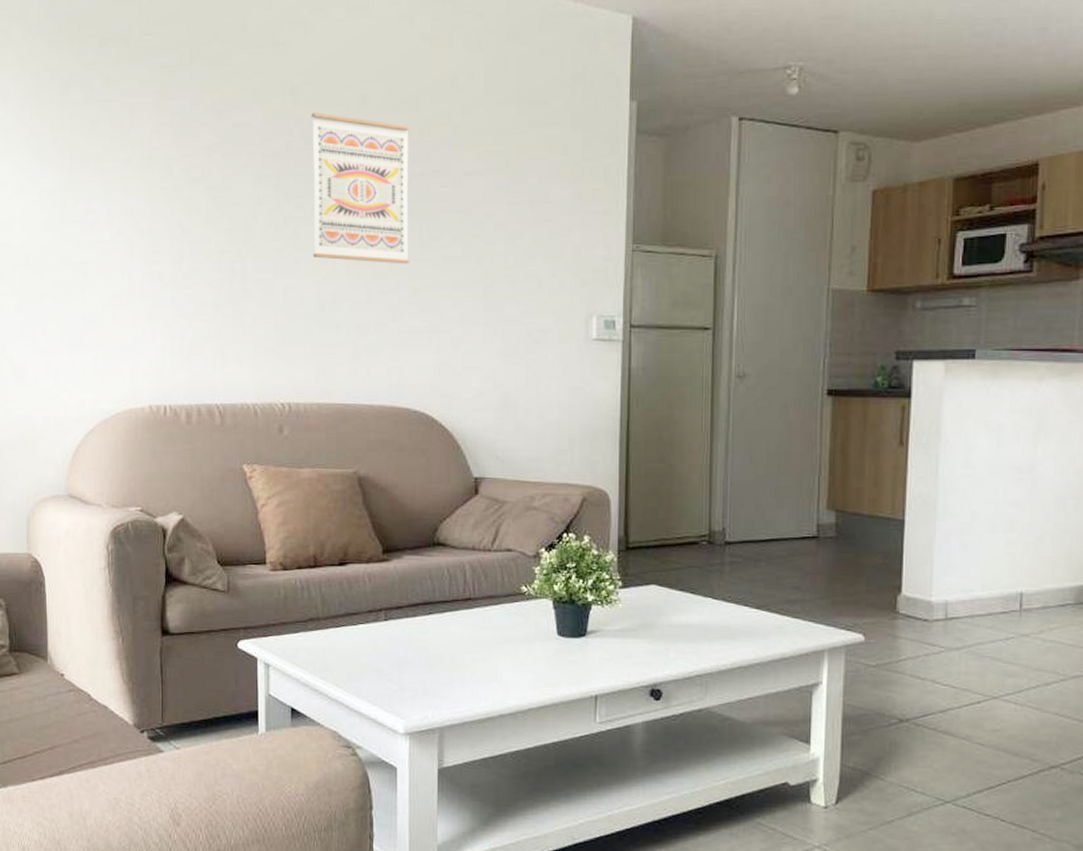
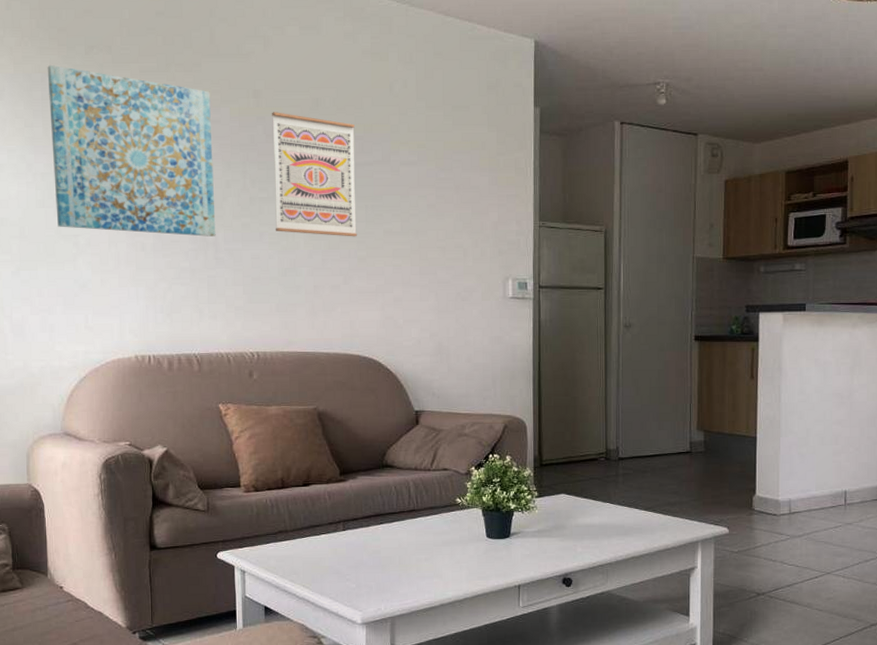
wall art: none [56,61,244,264] -> present [47,64,216,237]

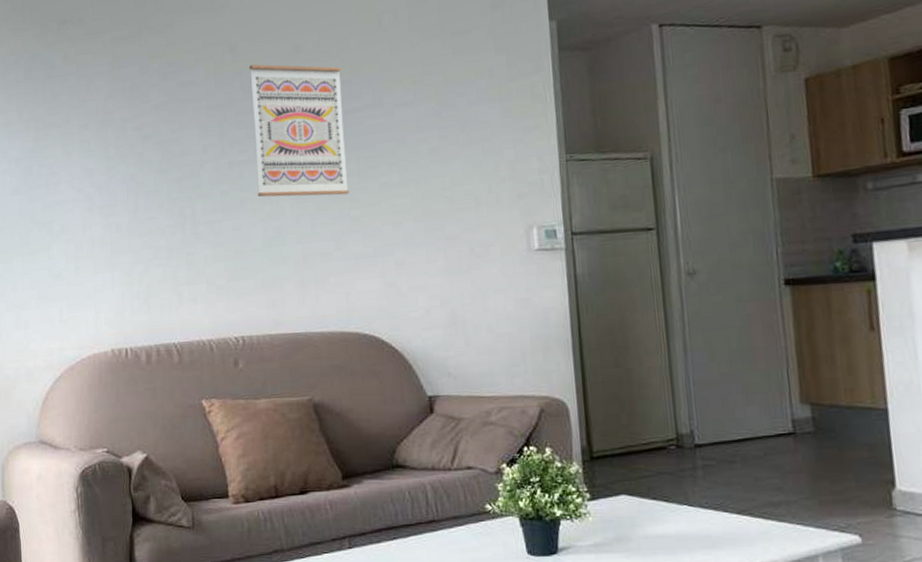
wall art: present [47,64,216,237] -> none [21,45,194,215]

